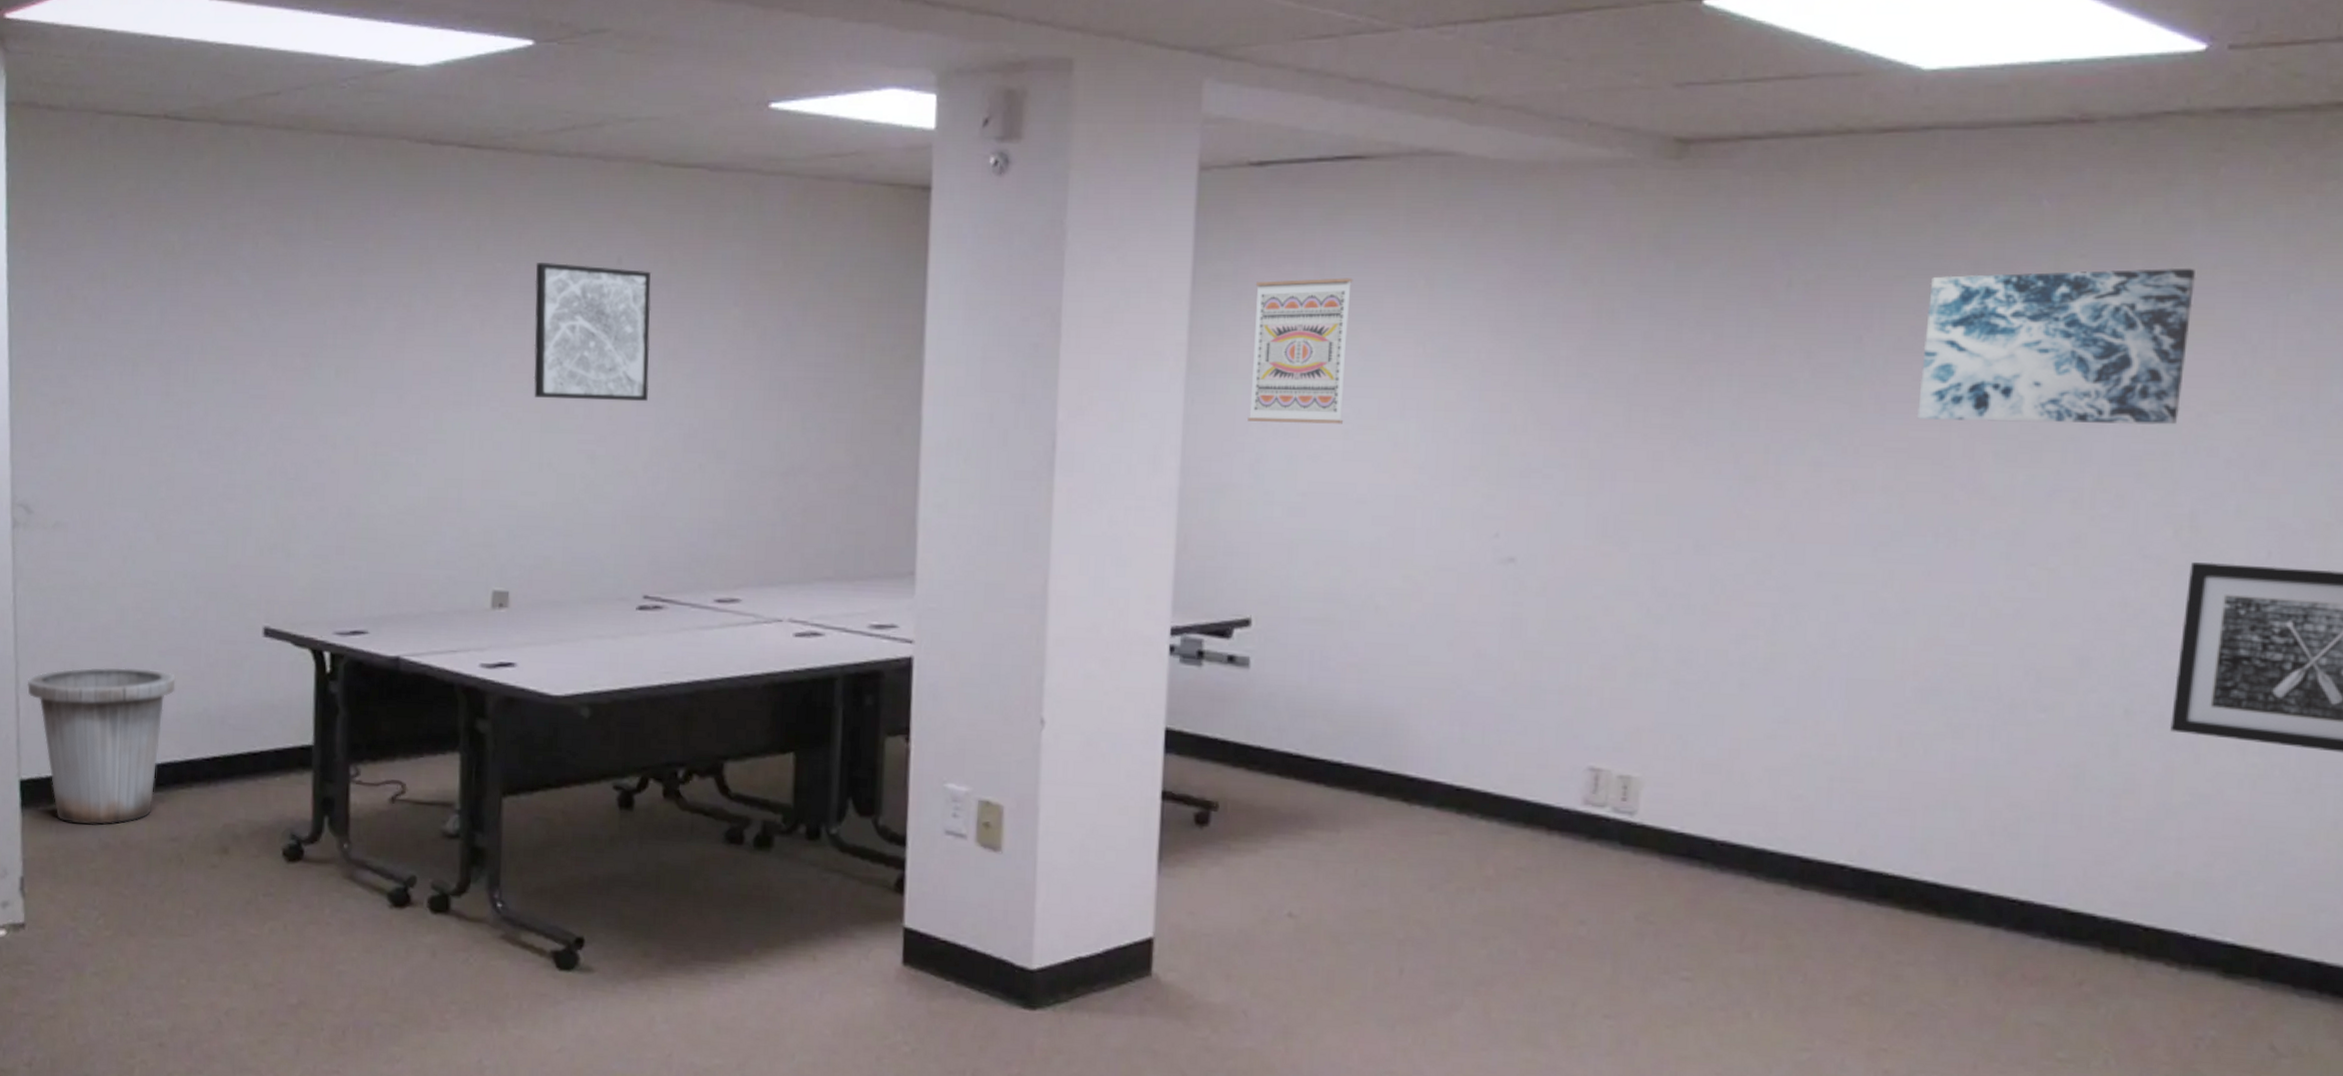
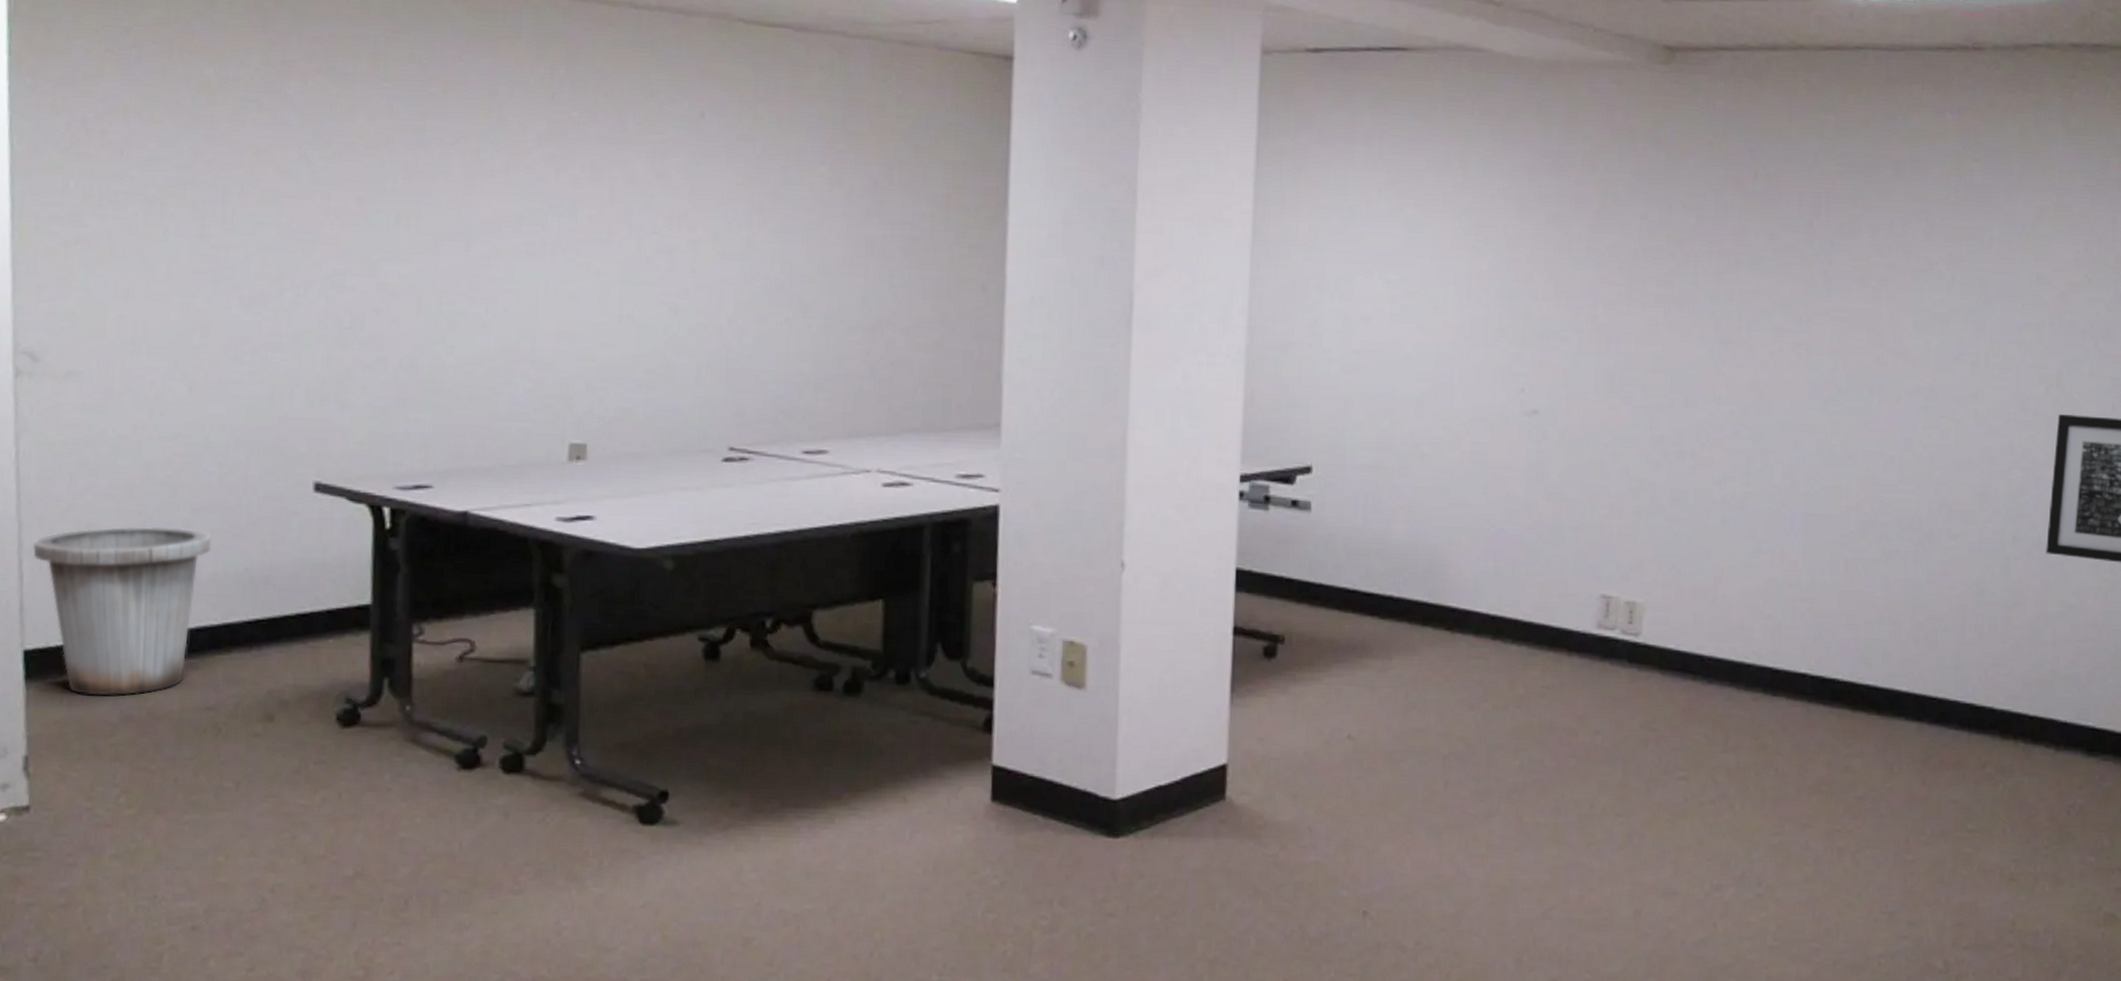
wall art: present [533,263,652,402] -> none [612,114,736,256]
wall art: present [1247,278,1353,424] -> none [1307,157,1398,289]
wall art: present [1917,268,2196,425] -> none [1856,172,2058,302]

